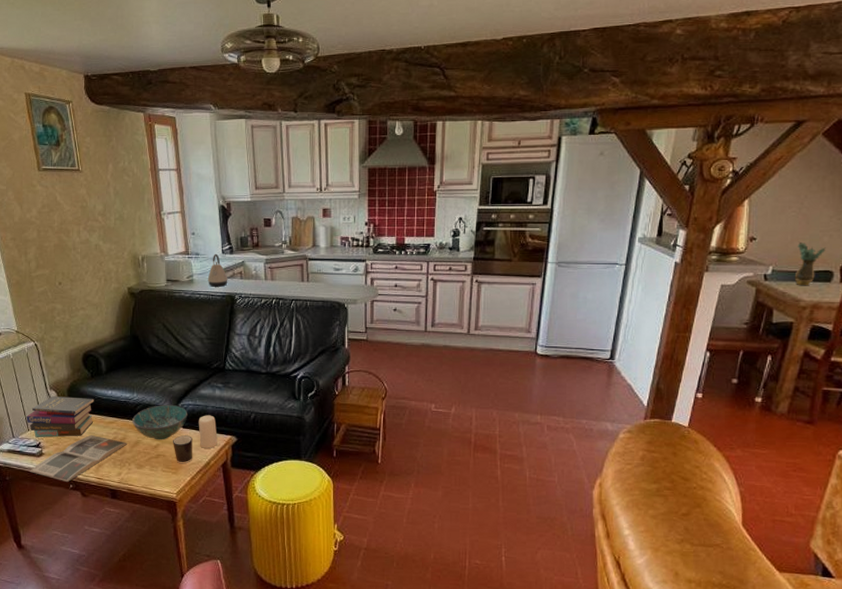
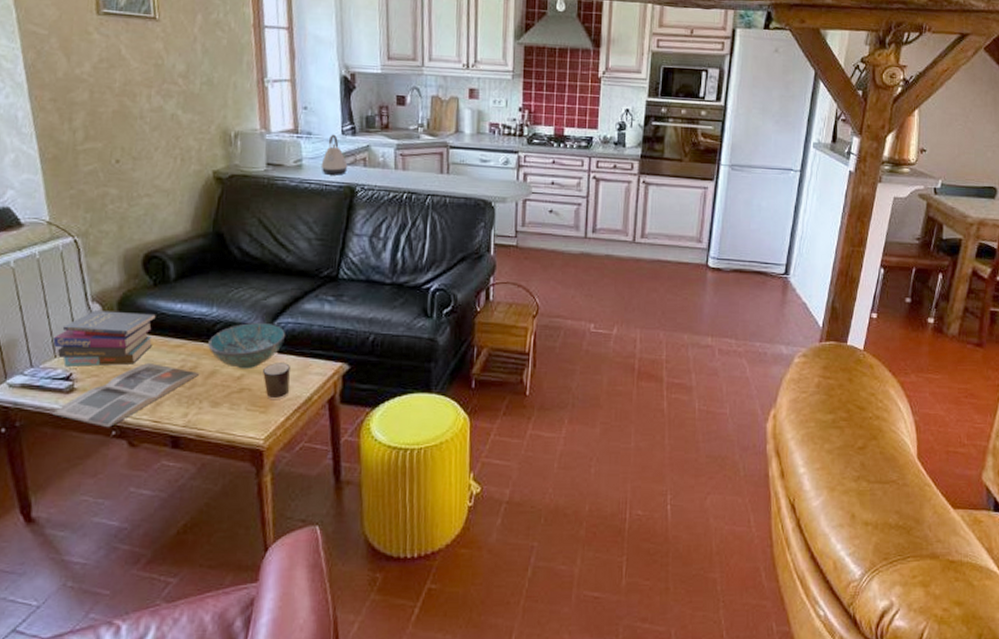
candle: present [198,415,219,448] -> none [299,336,325,379]
vase: present [794,241,826,286] -> none [962,155,990,202]

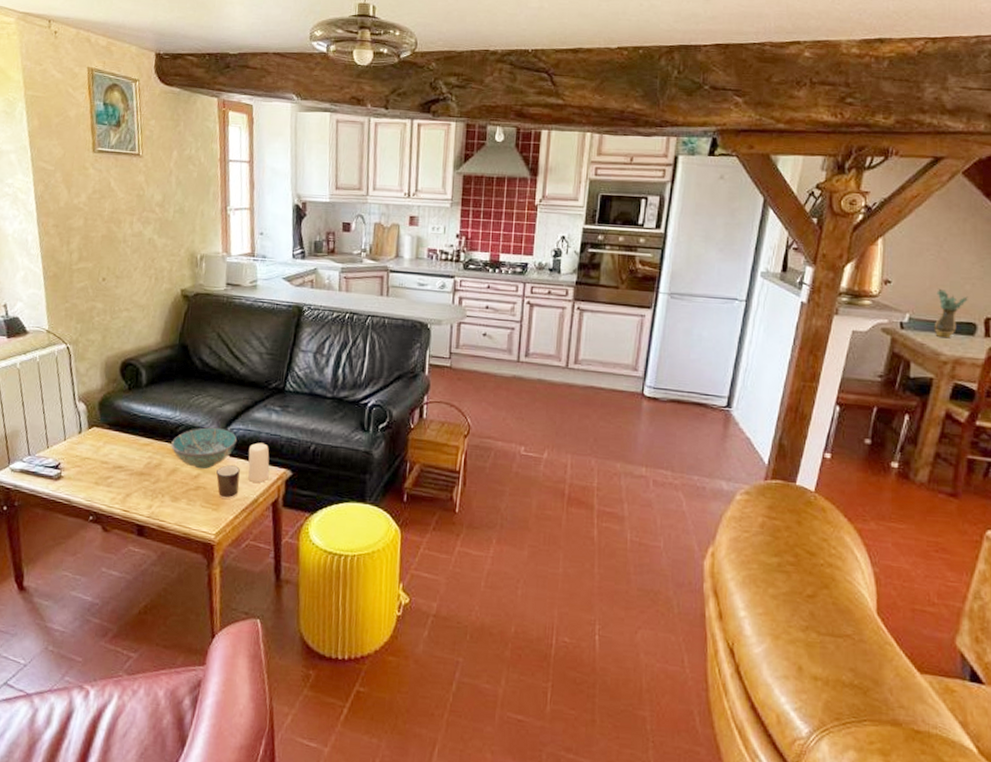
magazine: present [52,363,200,428] -> none [44,458,163,513]
books: present [53,310,156,367] -> none [46,409,129,458]
candle: none [299,336,325,379] -> present [248,442,270,483]
kettle: present [321,134,348,175] -> none [273,257,297,296]
vase: none [962,155,990,202] -> present [934,288,968,339]

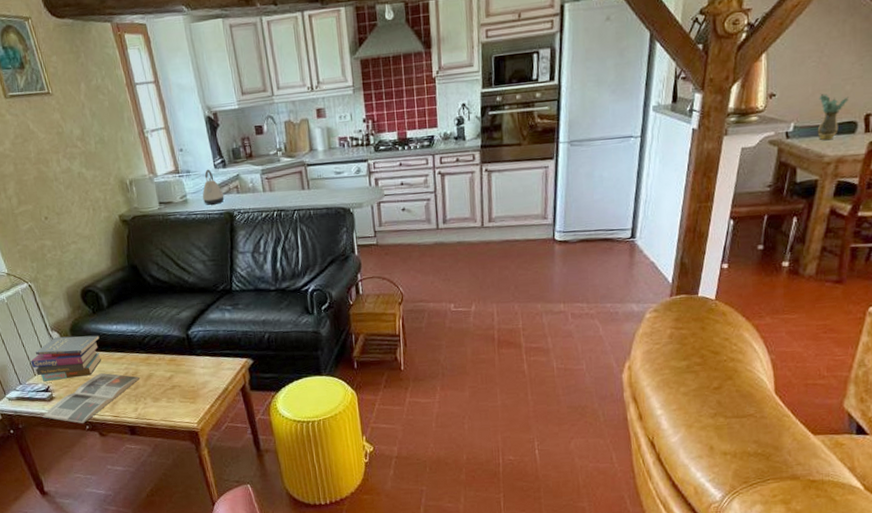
magazine: none [44,458,163,513] -> present [42,373,140,424]
books: none [46,409,129,458] -> present [30,335,101,381]
bowl: present [171,427,238,470] -> none [142,333,200,371]
mug: present [216,465,240,500] -> none [187,363,210,393]
candle: present [248,442,270,483] -> none [210,339,234,374]
kettle: none [273,257,297,296] -> present [202,169,225,205]

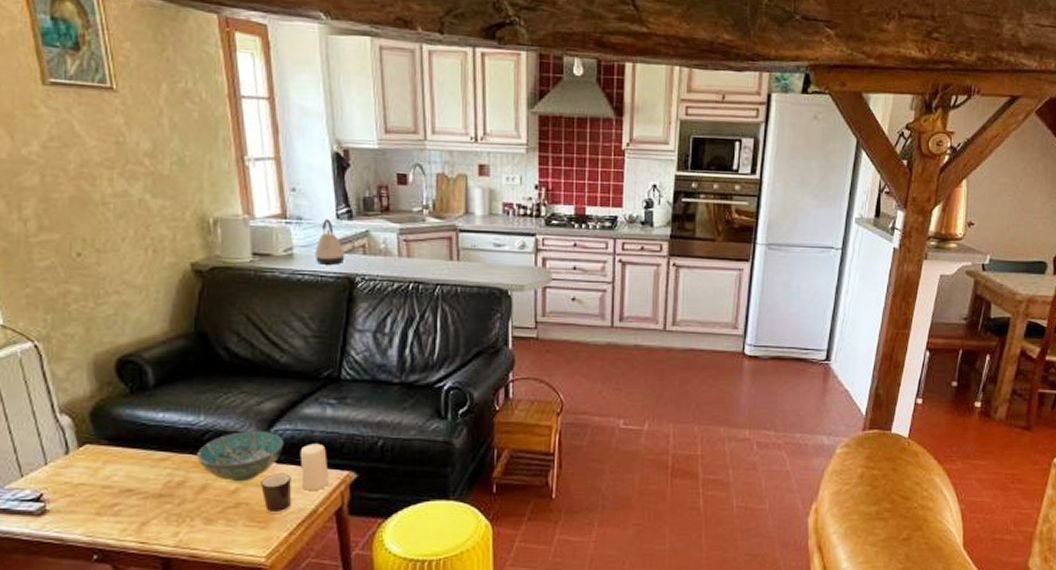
books: present [30,335,101,381] -> none [18,423,135,486]
magazine: present [42,373,140,424] -> none [23,479,190,552]
bowl: none [142,333,200,371] -> present [197,431,285,482]
mug: none [187,363,210,393] -> present [261,473,292,515]
candle: none [210,339,234,374] -> present [300,443,330,490]
vase: present [817,93,849,141] -> none [1011,228,1040,278]

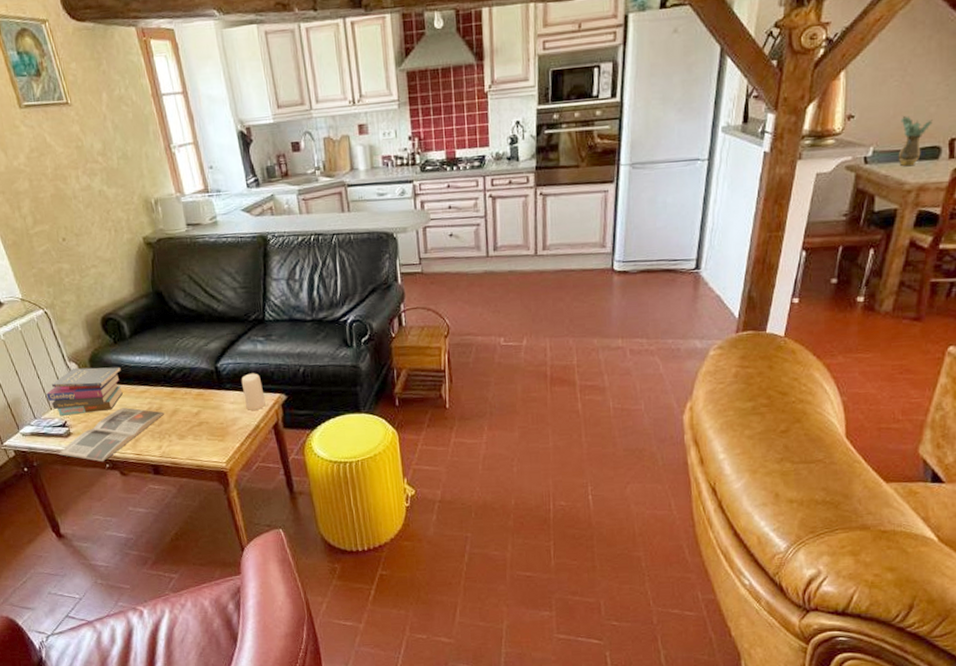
books: none [18,423,135,486] -> present [46,366,123,416]
magazine: none [23,479,190,552] -> present [59,407,165,462]
bowl: present [197,431,285,482] -> none [166,366,229,407]
mug: present [261,473,292,515] -> none [215,398,240,430]
kettle: present [314,218,345,265] -> none [233,188,258,228]
vase: none [1011,228,1040,278] -> present [898,115,933,167]

